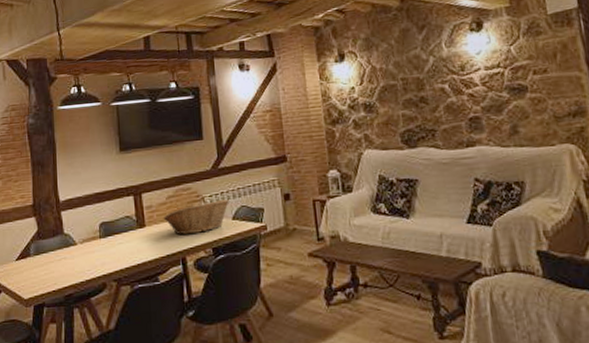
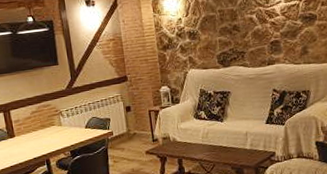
fruit basket: present [163,199,229,234] -> none [29,112,82,142]

